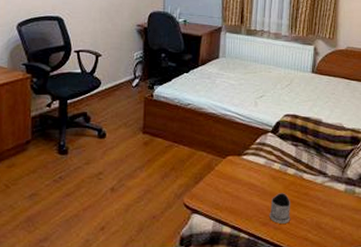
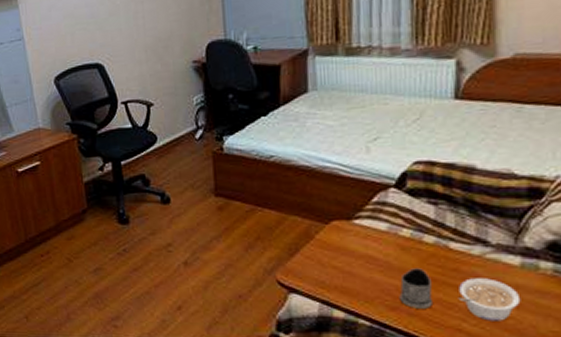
legume: none [306,200,344,232] -> present [458,278,521,321]

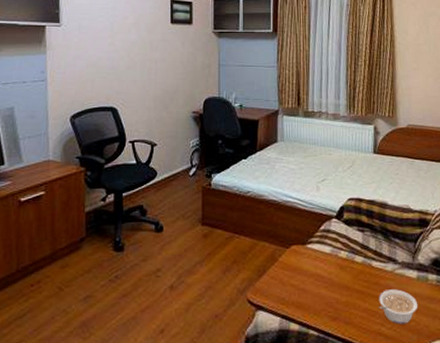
tea glass holder: present [399,268,432,309] -> none [338,283,361,318]

